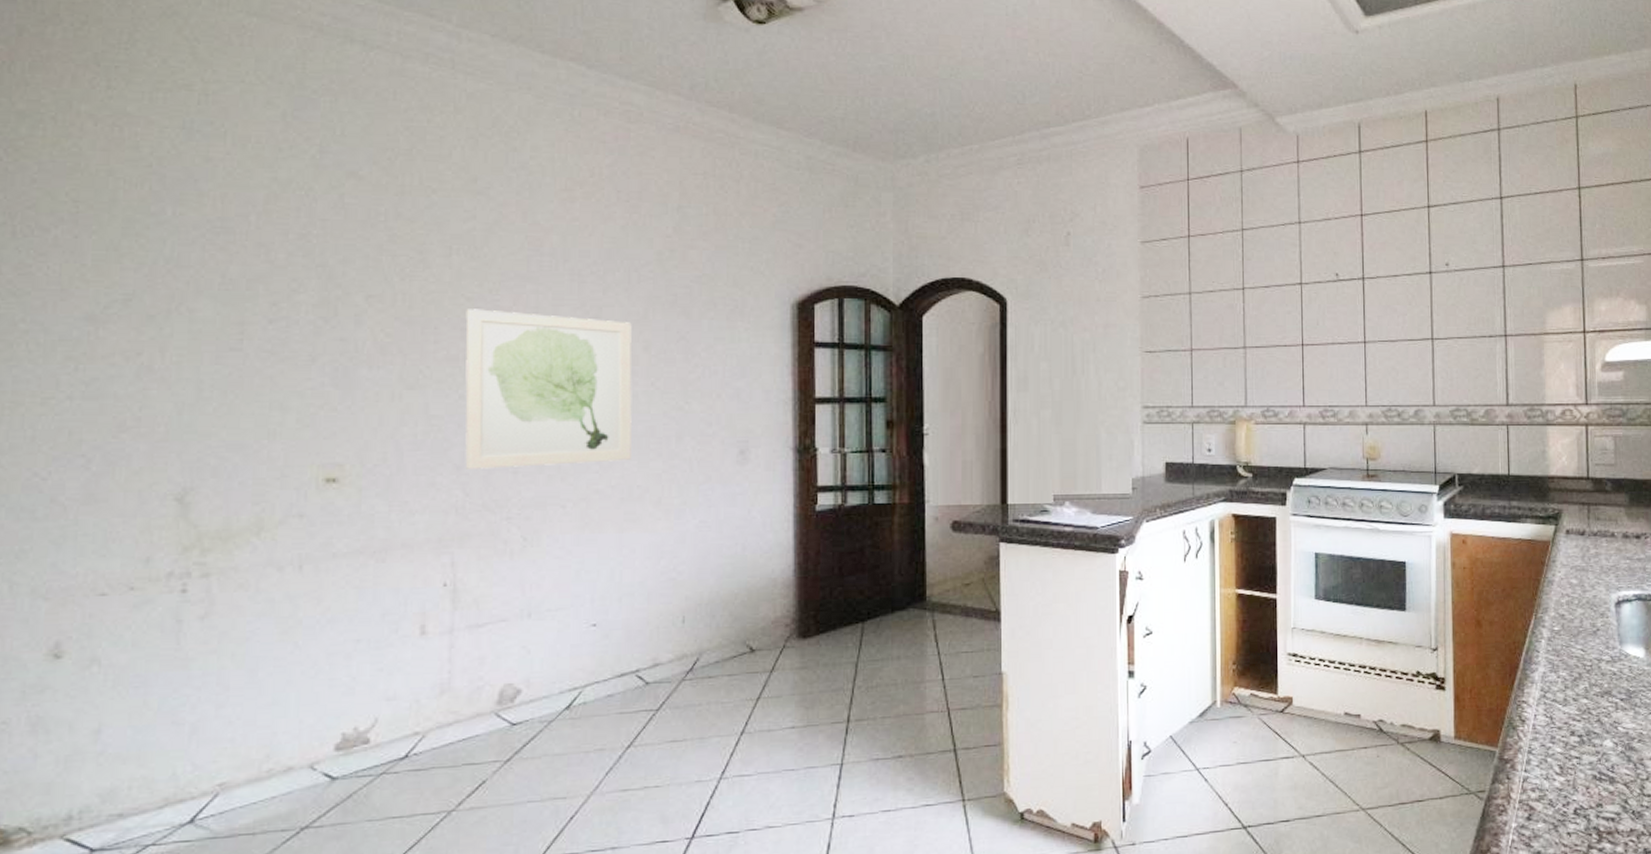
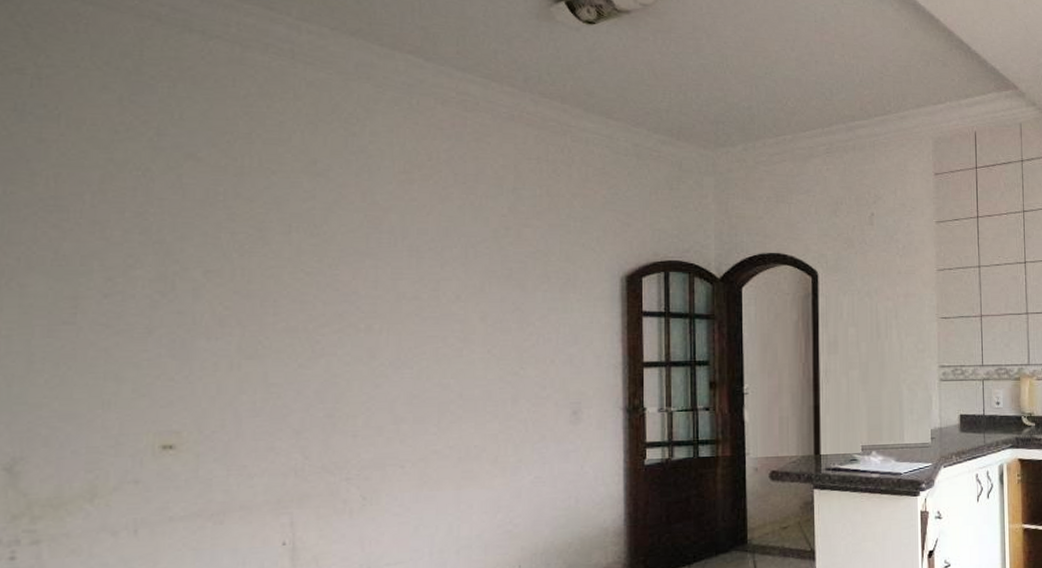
wall art: present [465,309,632,469] -> none [304,283,469,434]

